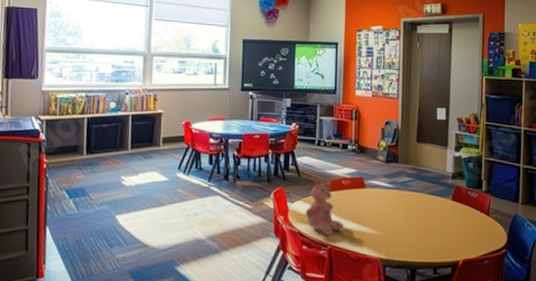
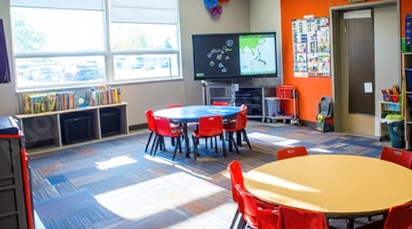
teddy bear: present [305,178,345,235] -> none [258,149,292,197]

